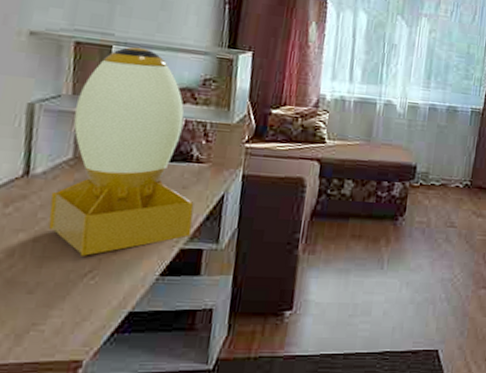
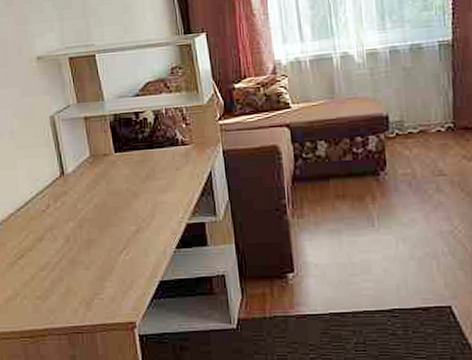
desk lamp: present [48,46,195,256] -> none [82,51,192,237]

